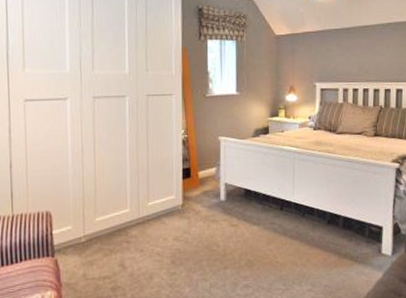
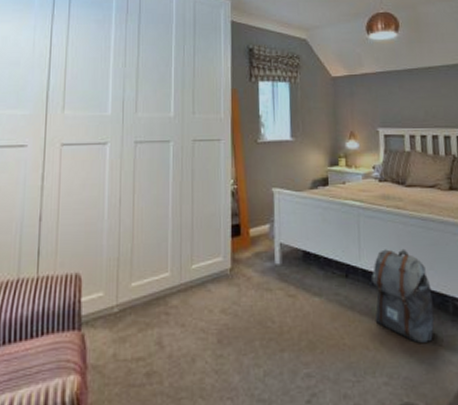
backpack: none [303,186,353,259] -> present [372,248,435,343]

